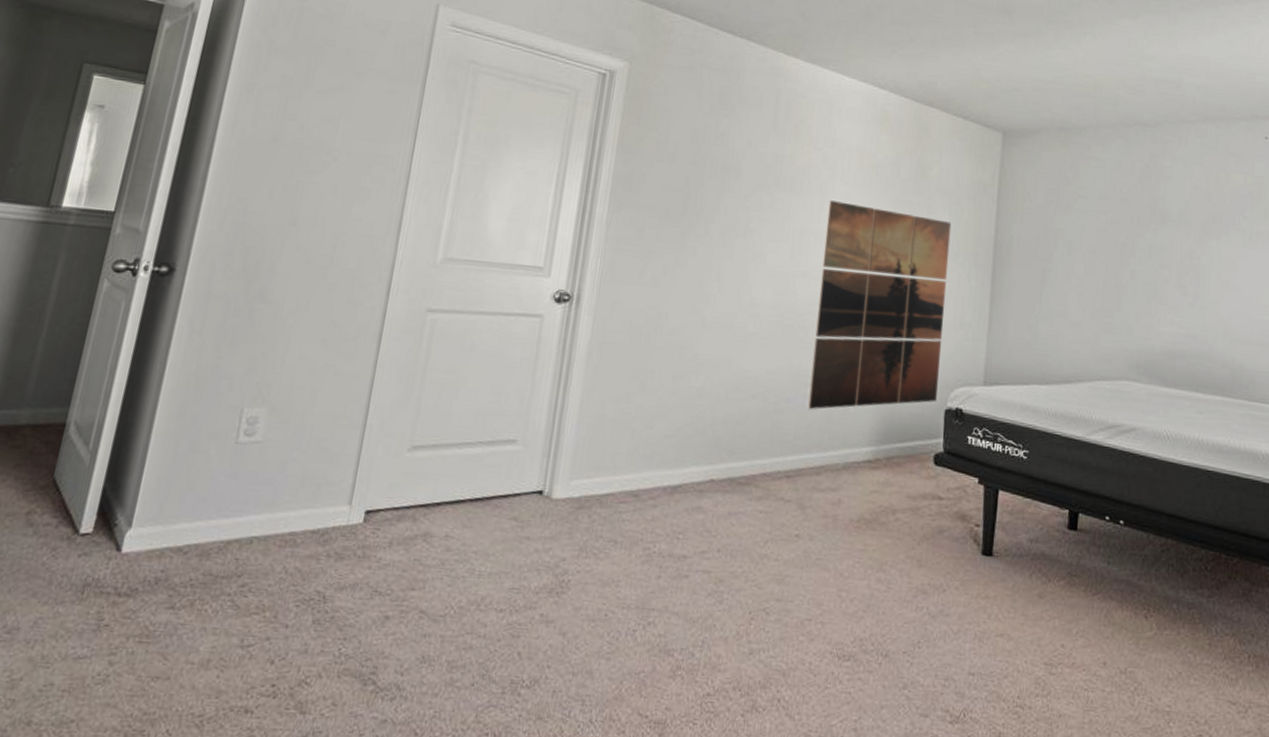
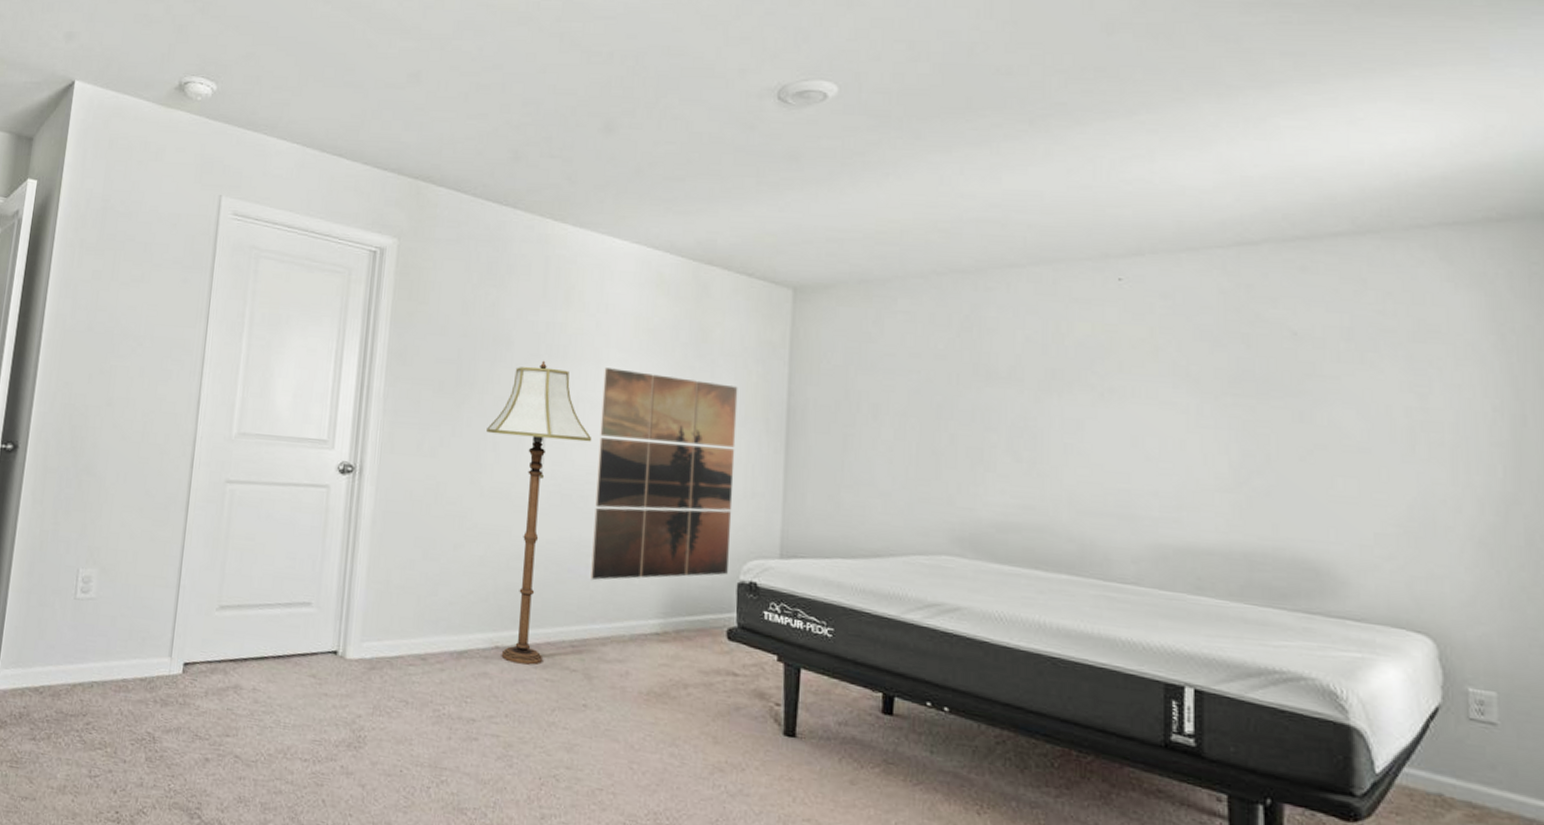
floor lamp: none [711,191,815,497] -> present [487,360,592,665]

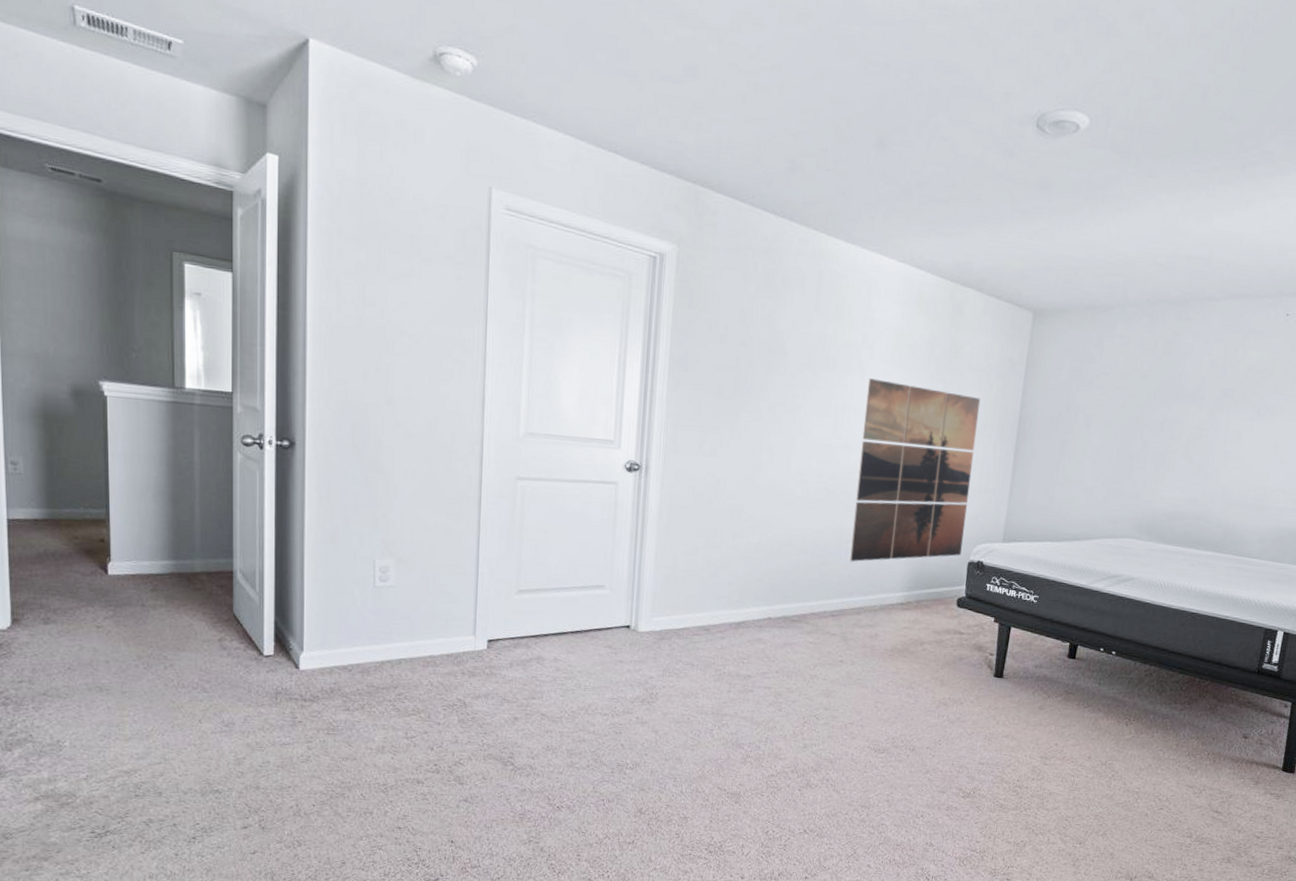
floor lamp: present [487,360,592,665] -> none [762,370,856,631]

